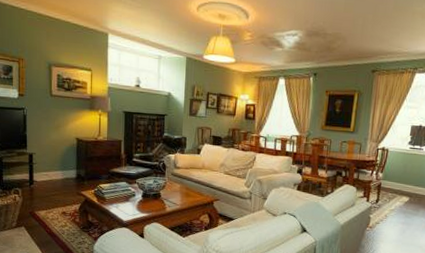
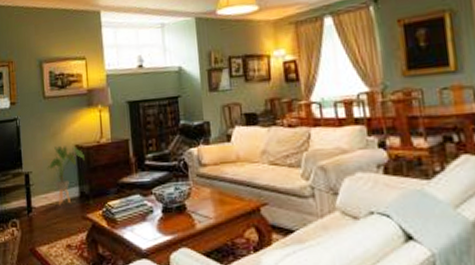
house plant: none [49,136,83,183] -> present [47,146,84,206]

